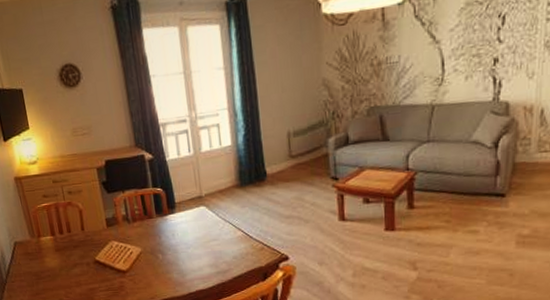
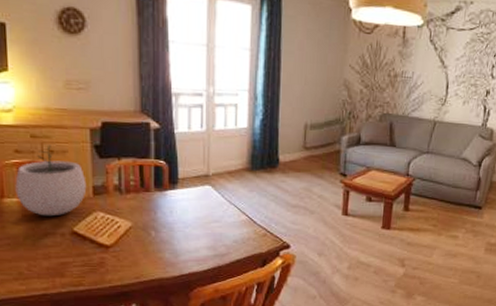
plant pot: none [46,187,101,250] -> present [15,144,87,217]

